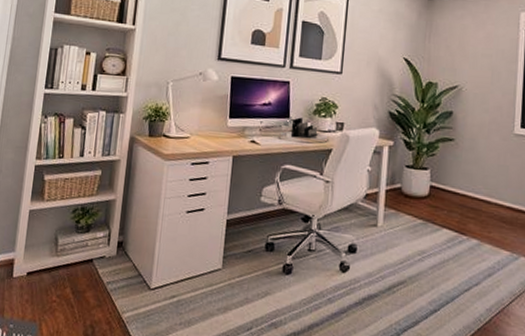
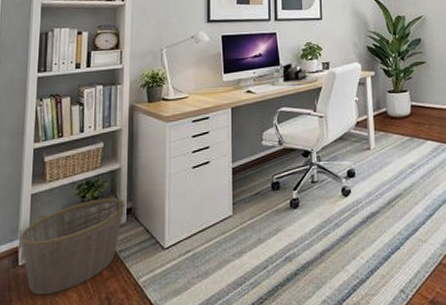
basket: none [15,226,117,311] -> present [19,197,125,296]

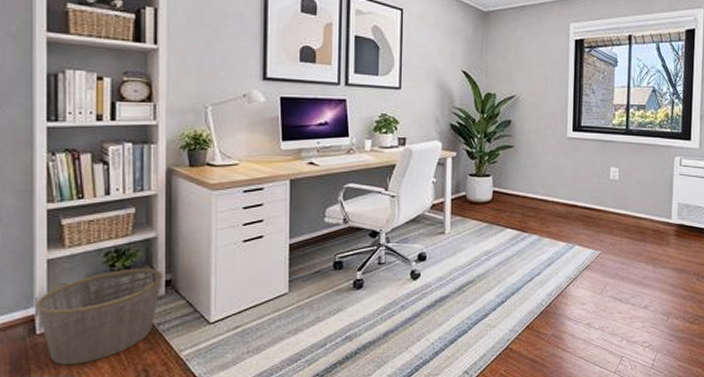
desk organizer: present [272,63,317,87] -> none [339,135,391,161]

